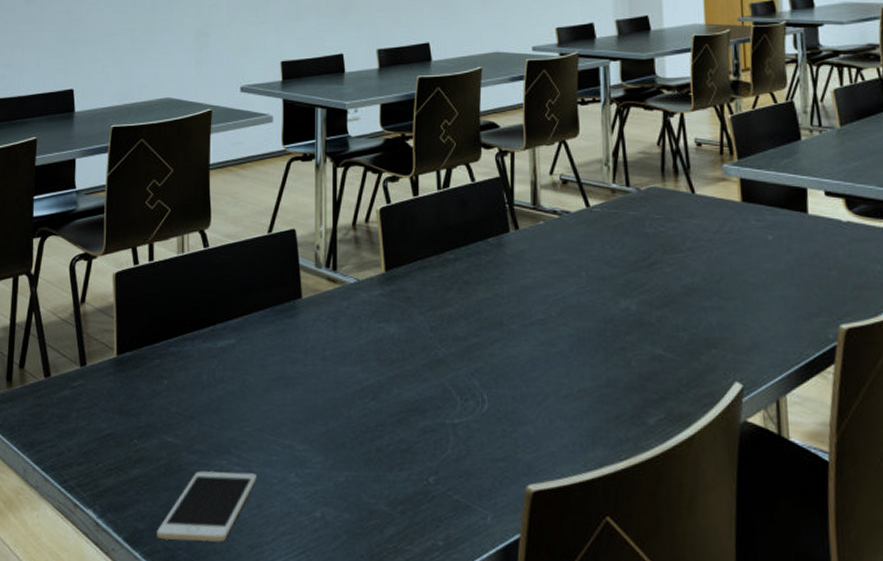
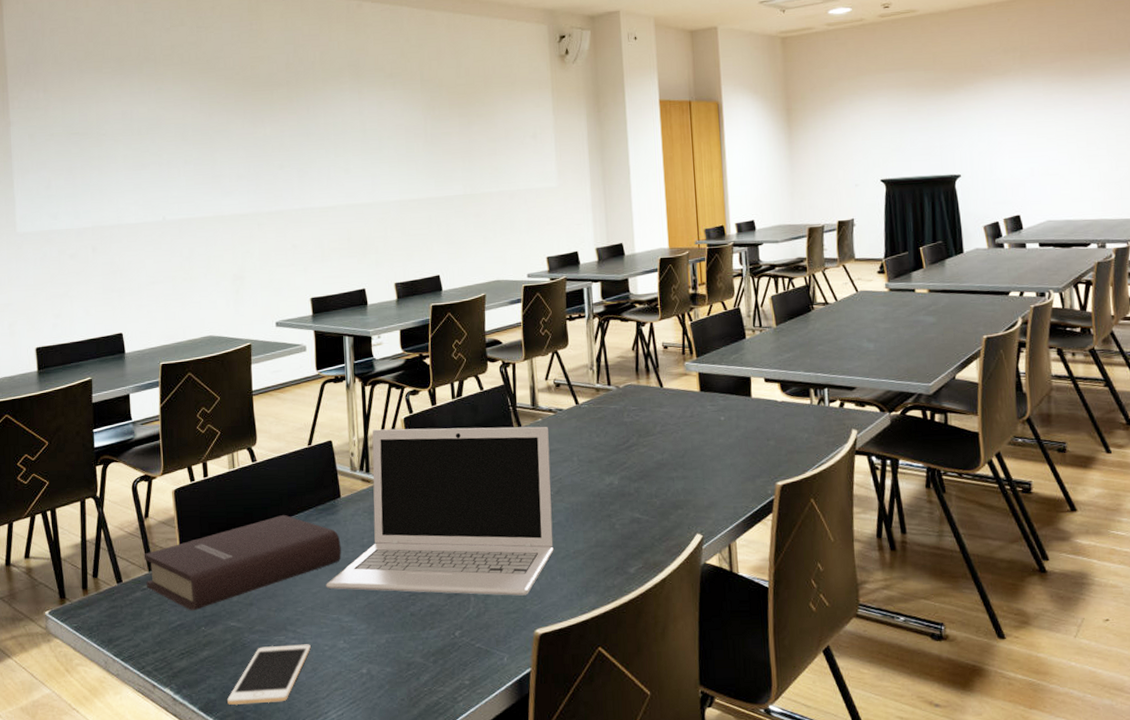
book: none [76,312,299,419] -> present [144,514,342,611]
laptop: none [279,219,554,440] -> present [326,426,554,596]

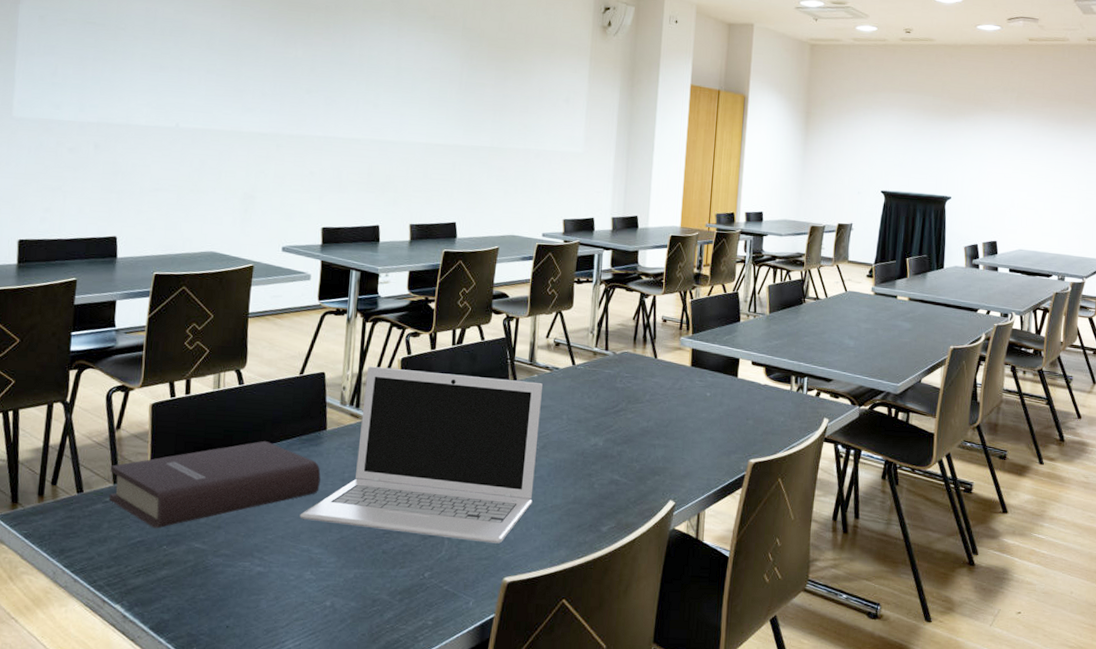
cell phone: present [227,644,311,705] -> none [181,571,276,628]

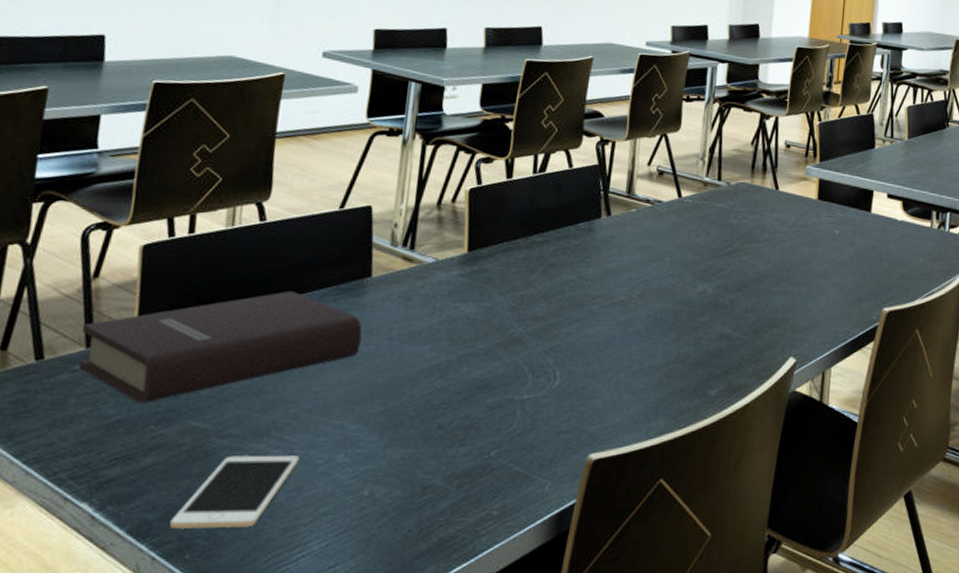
cell phone: none [181,571,276,628] -> present [170,455,299,529]
laptop: present [300,366,543,544] -> none [333,198,642,413]

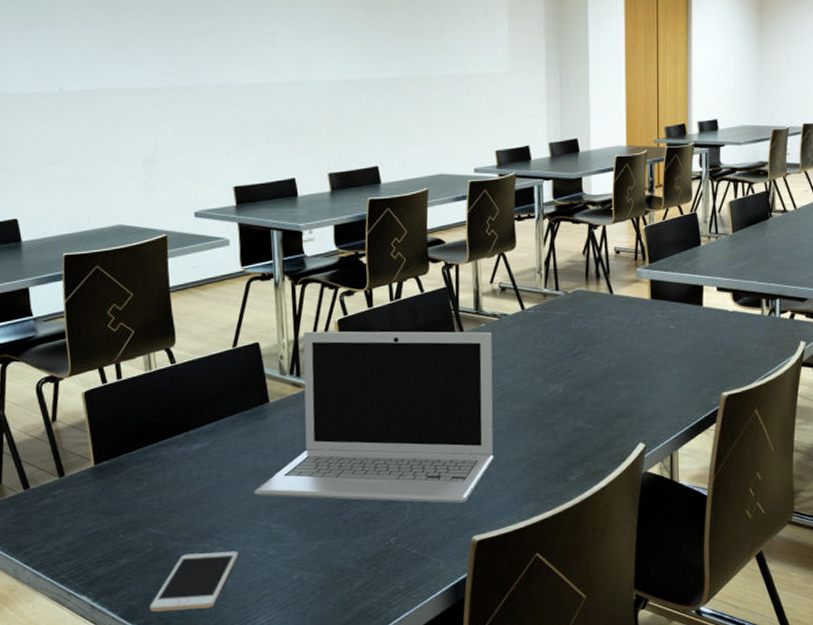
book: present [78,290,362,404] -> none [52,419,270,518]
laptop: none [333,198,642,413] -> present [254,331,494,503]

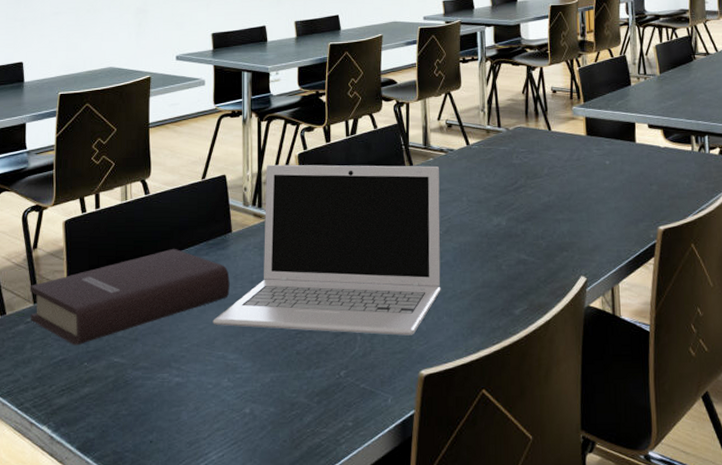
book: none [52,419,270,518] -> present [29,248,230,346]
cell phone: present [150,551,238,612] -> none [106,382,194,444]

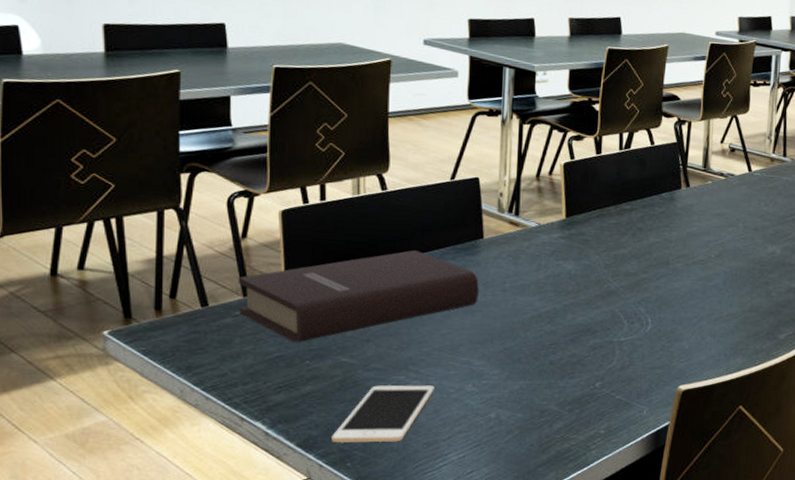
cell phone: none [106,382,194,444] -> present [332,385,434,443]
laptop: present [213,164,441,336] -> none [458,171,717,353]

